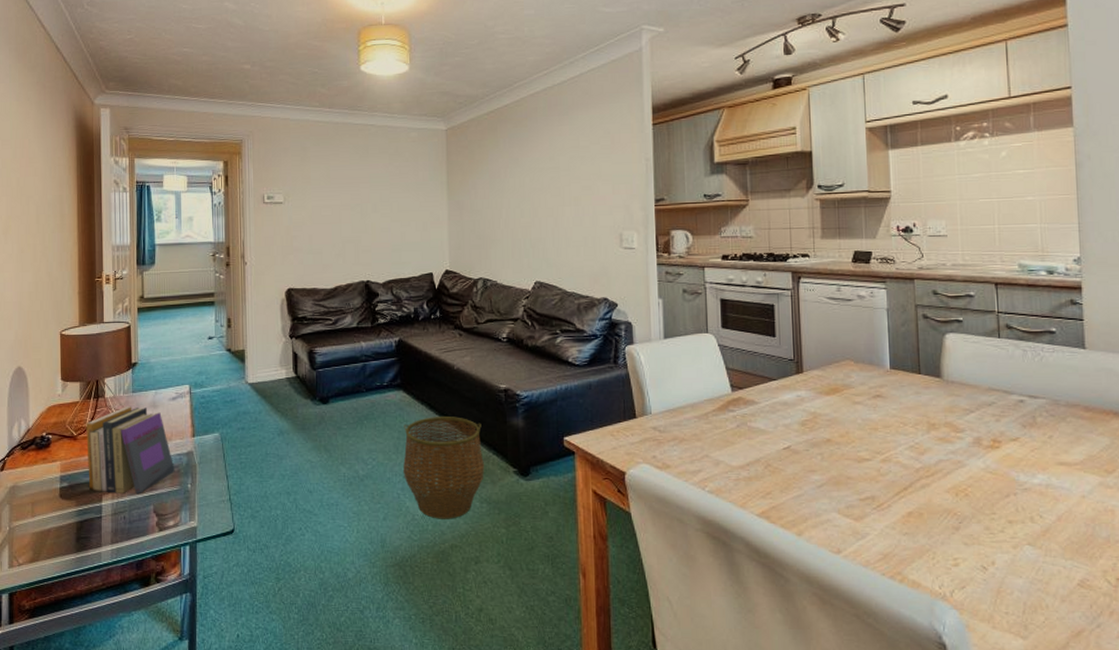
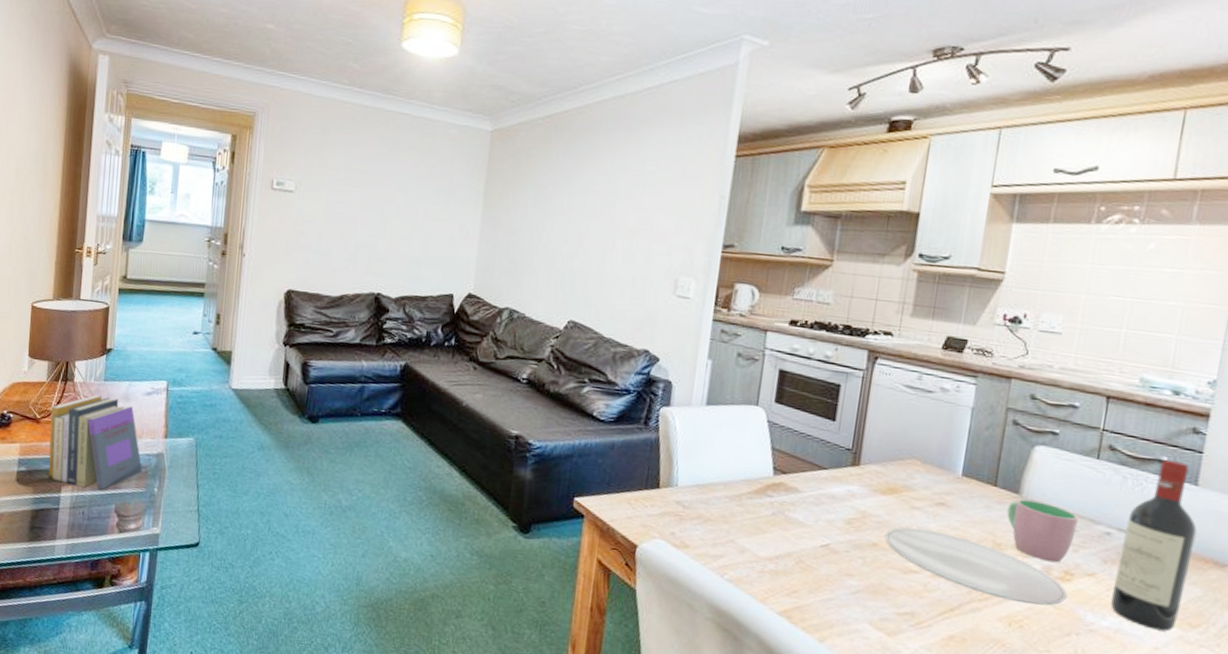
basket: present [403,417,485,519] -> none [390,454,484,567]
plate: none [836,420,1000,474] -> present [884,527,1068,606]
cup: none [934,382,995,434] -> present [1007,499,1079,563]
wine bottle: none [1035,329,1095,480] -> present [1110,459,1197,632]

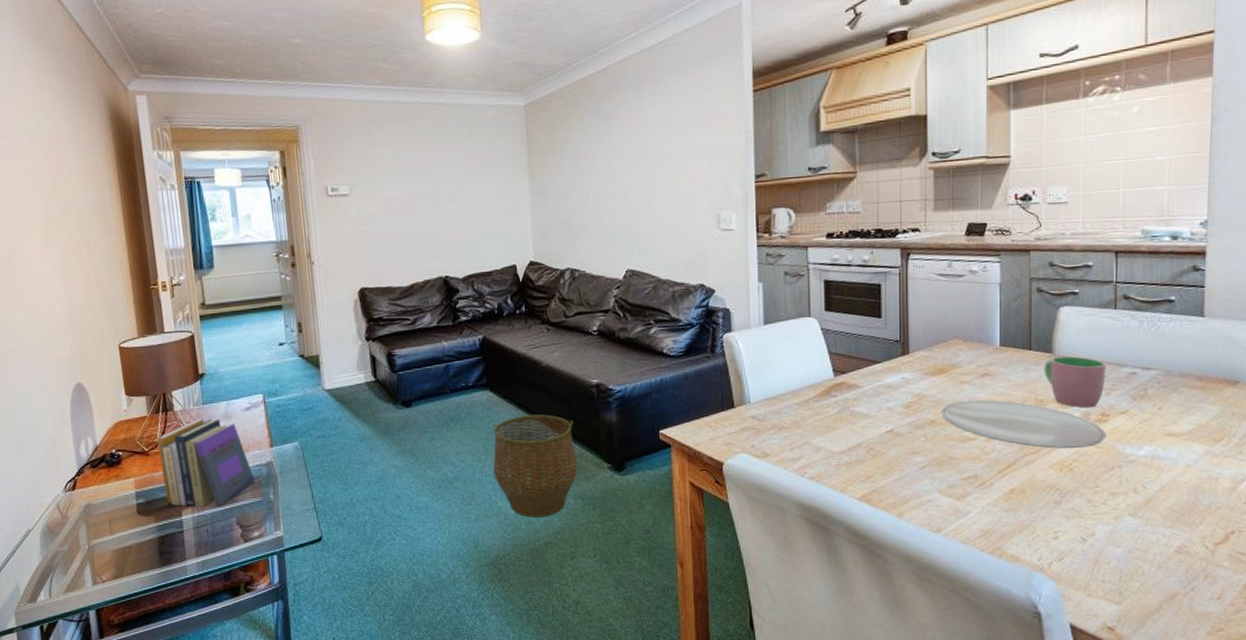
basket: none [390,454,484,567] -> present [492,414,578,518]
wine bottle: present [1110,459,1197,632] -> none [1145,298,1209,450]

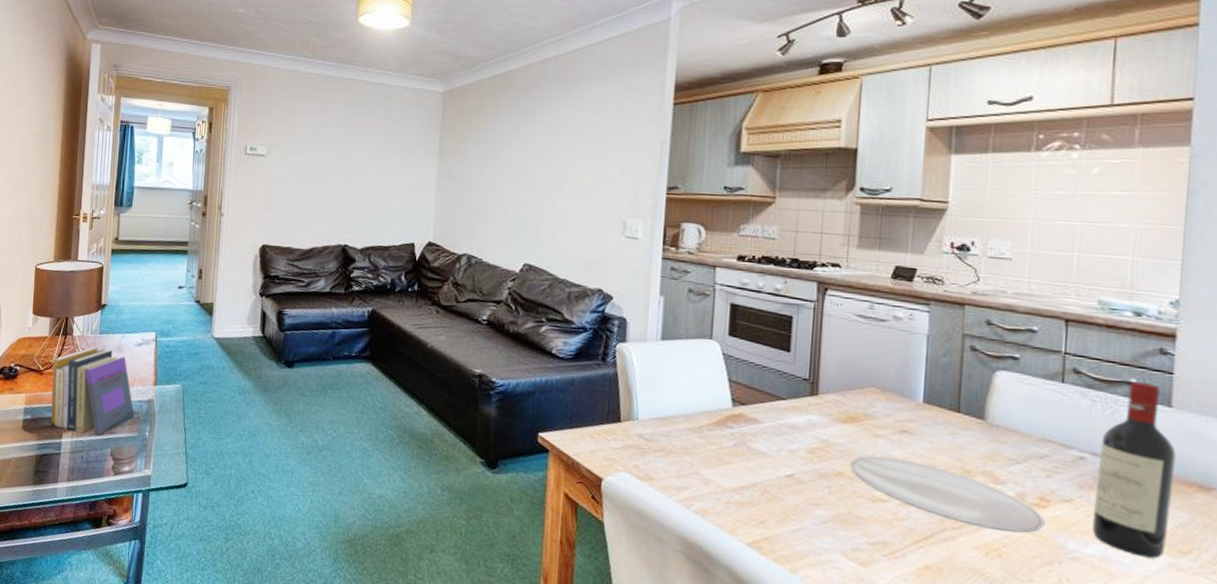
basket: present [492,414,578,518] -> none [364,394,451,503]
cup: present [1044,356,1106,408] -> none [973,425,1049,489]
wine bottle: none [1145,298,1209,450] -> present [1092,381,1177,559]

